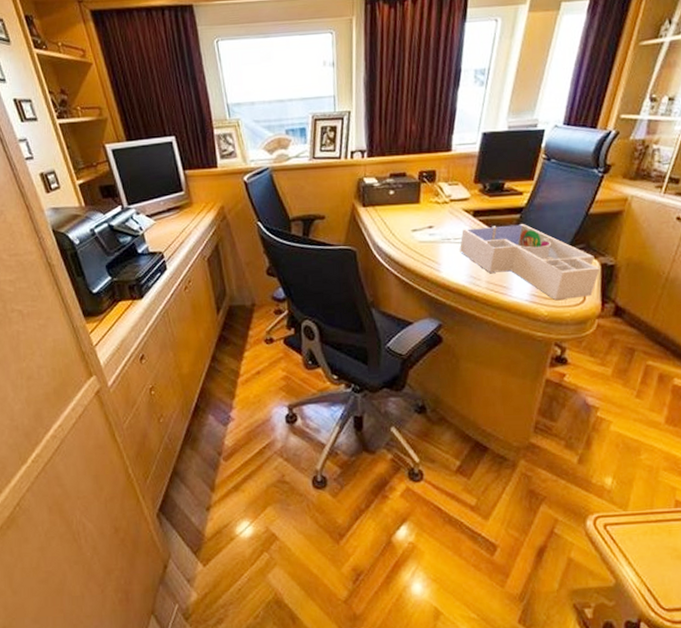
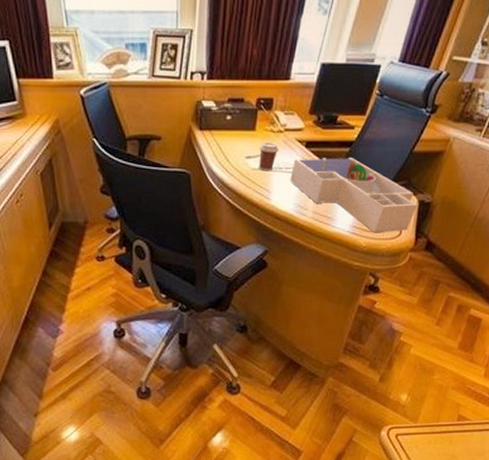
coffee cup: none [425,213,445,243] -> present [259,141,279,171]

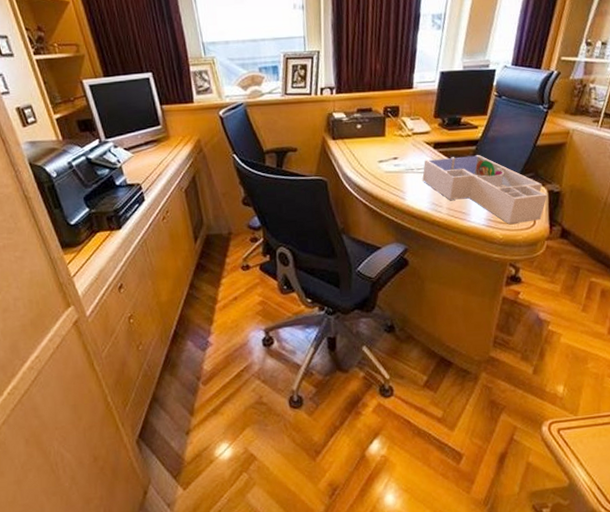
coffee cup: present [259,141,279,171] -> none [390,145,409,173]

